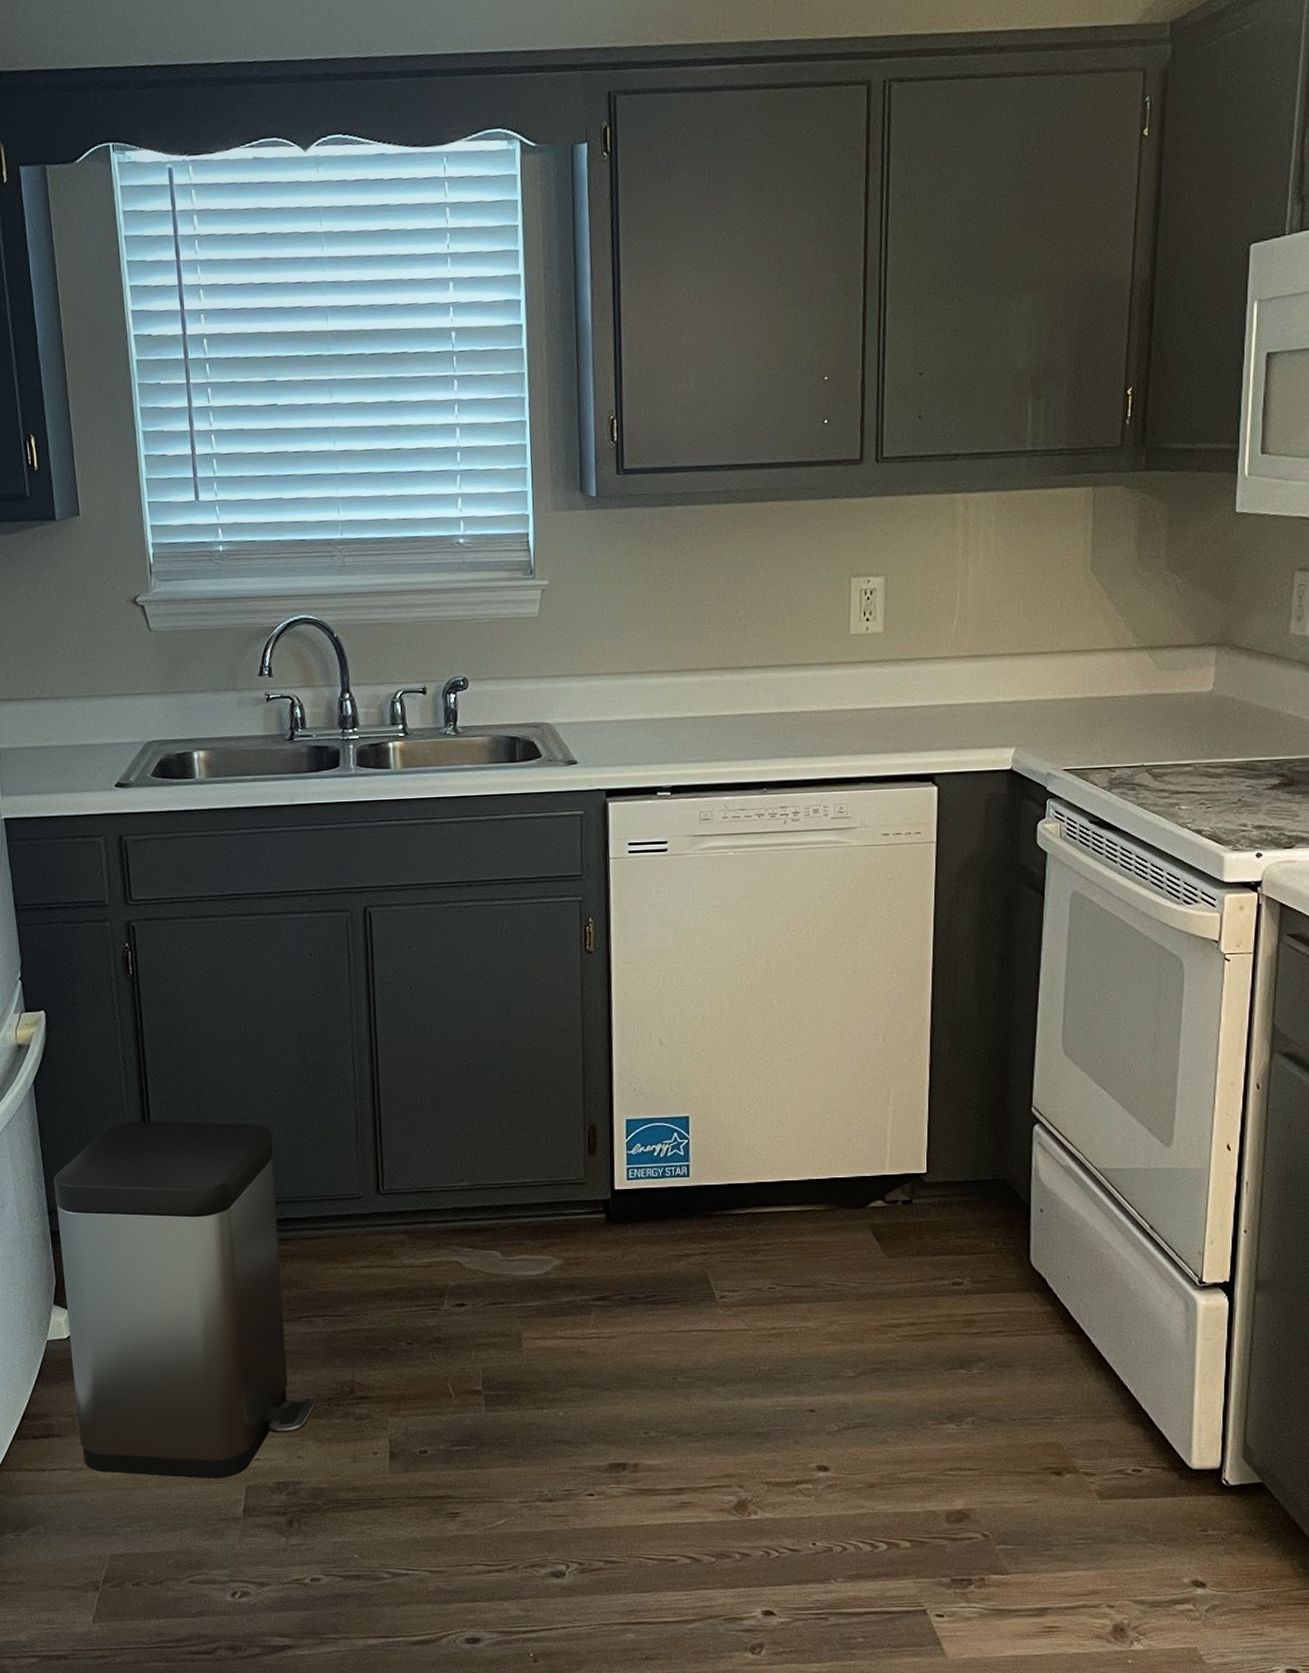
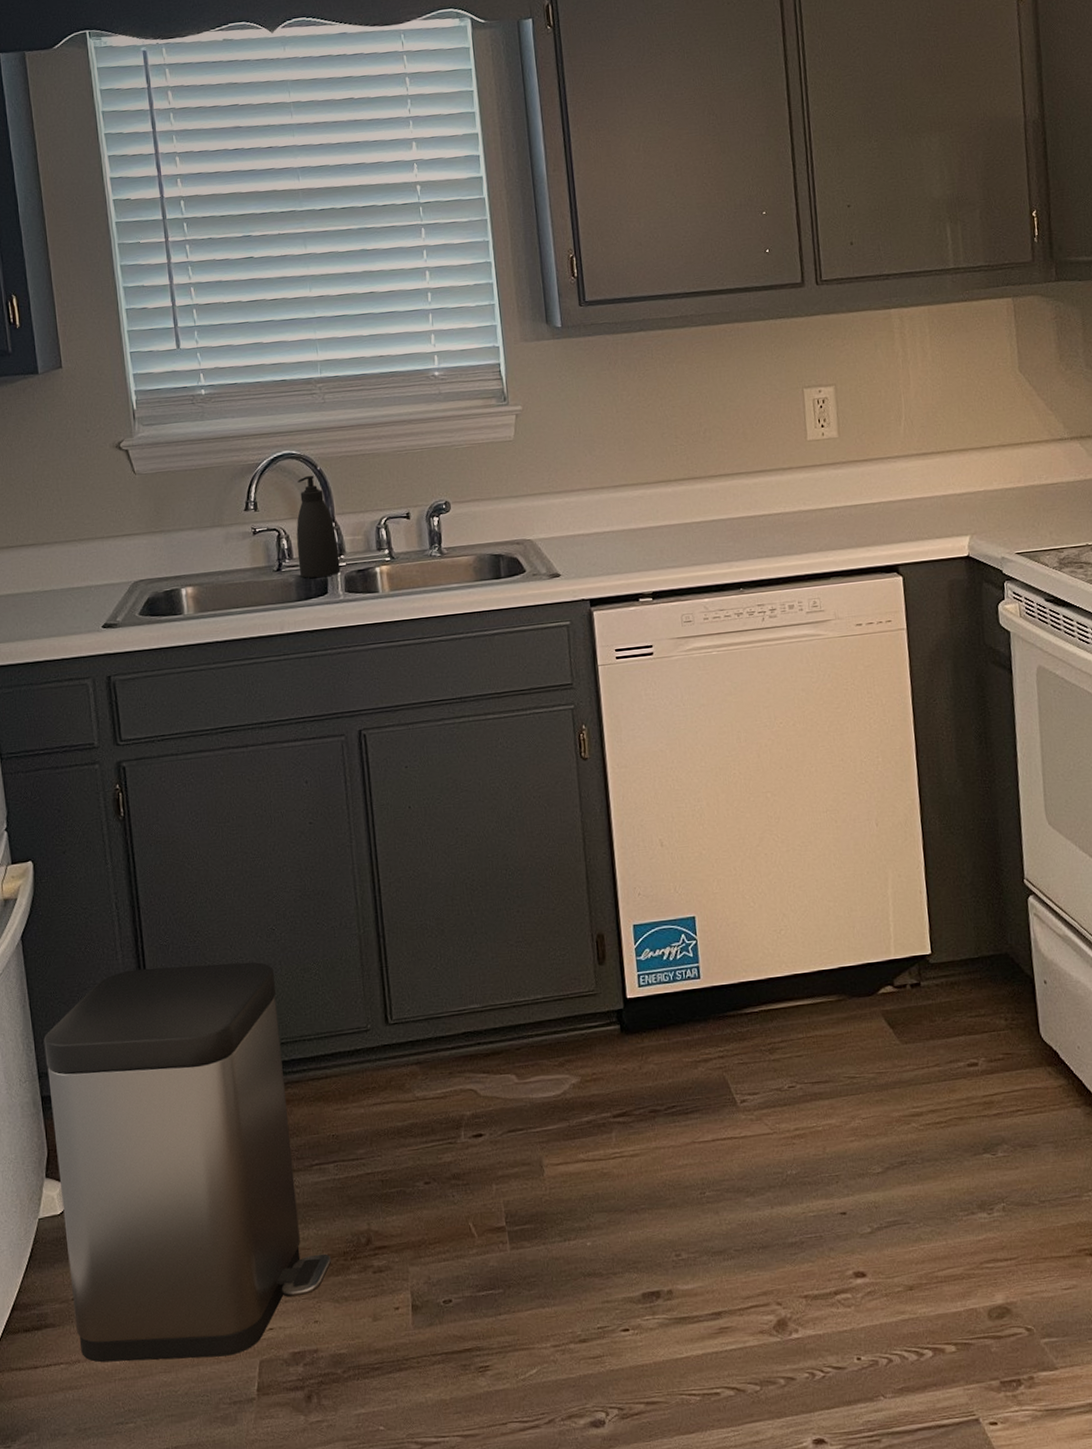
soap dispenser: none [310,642,353,749] -> present [296,475,341,578]

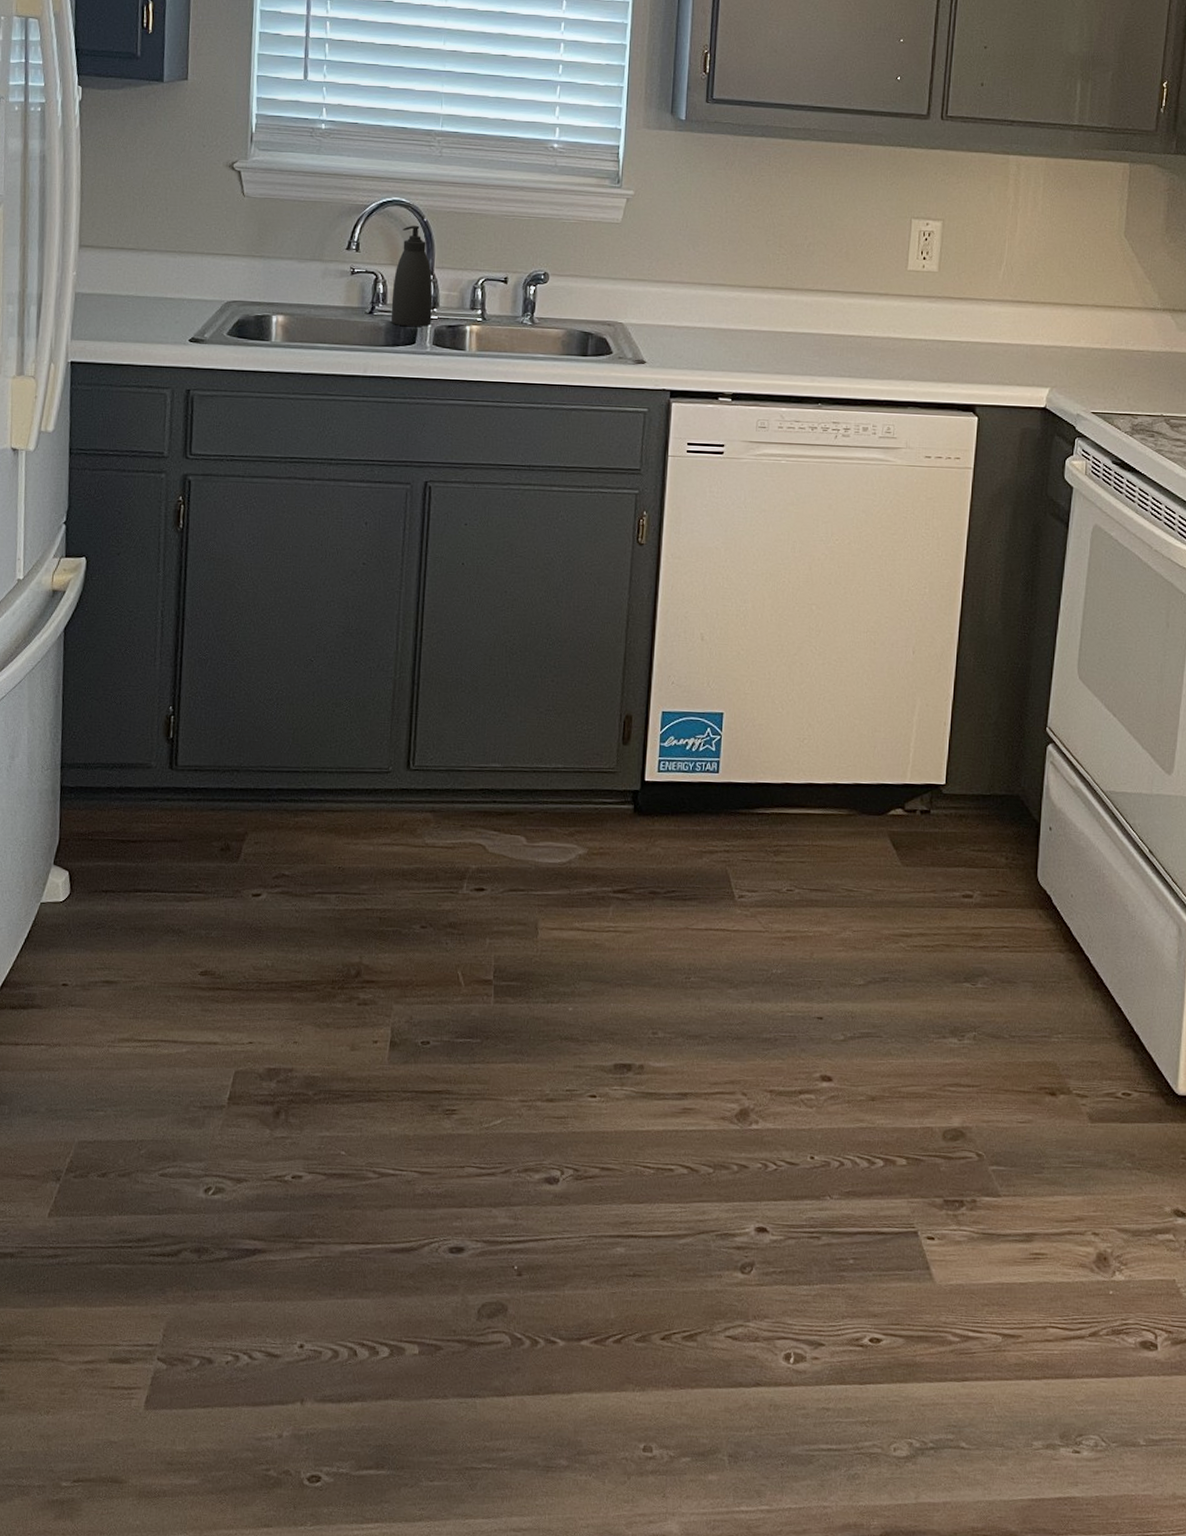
pedal bin: present [43,962,332,1362] -> none [61,677,320,1062]

